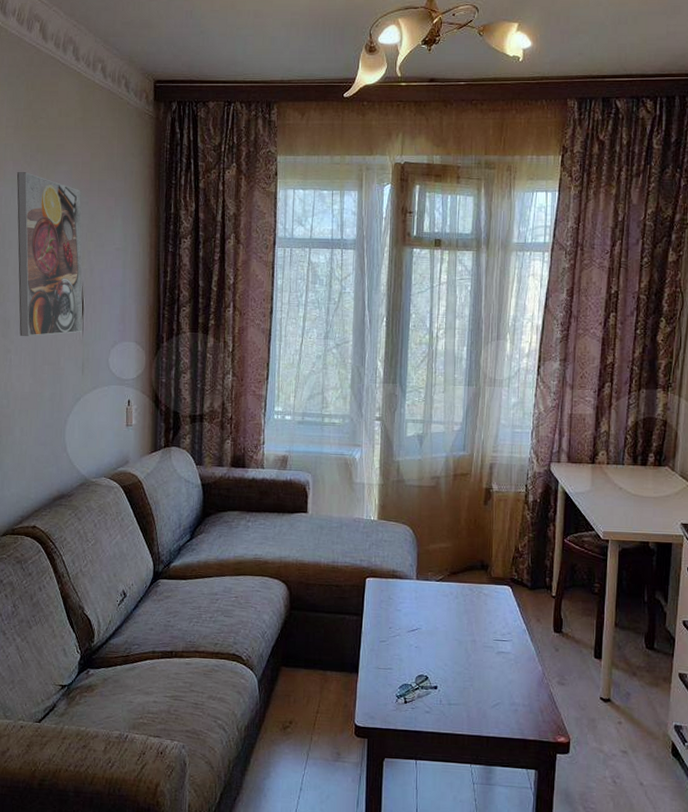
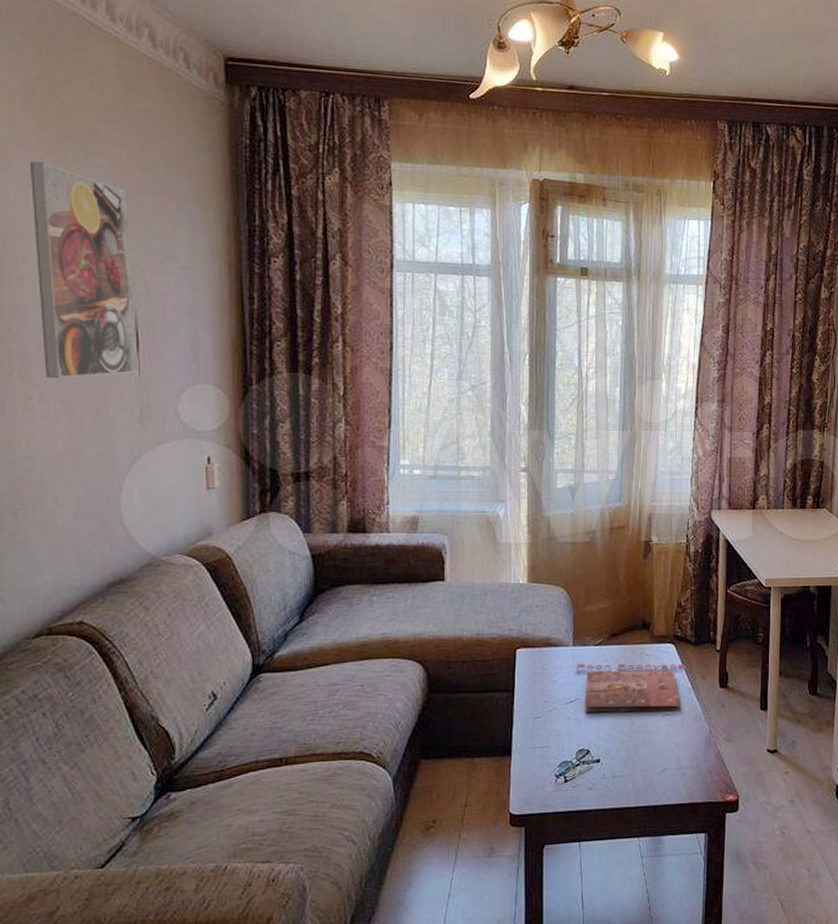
cover: none [418,596,522,650] -> present [576,663,686,712]

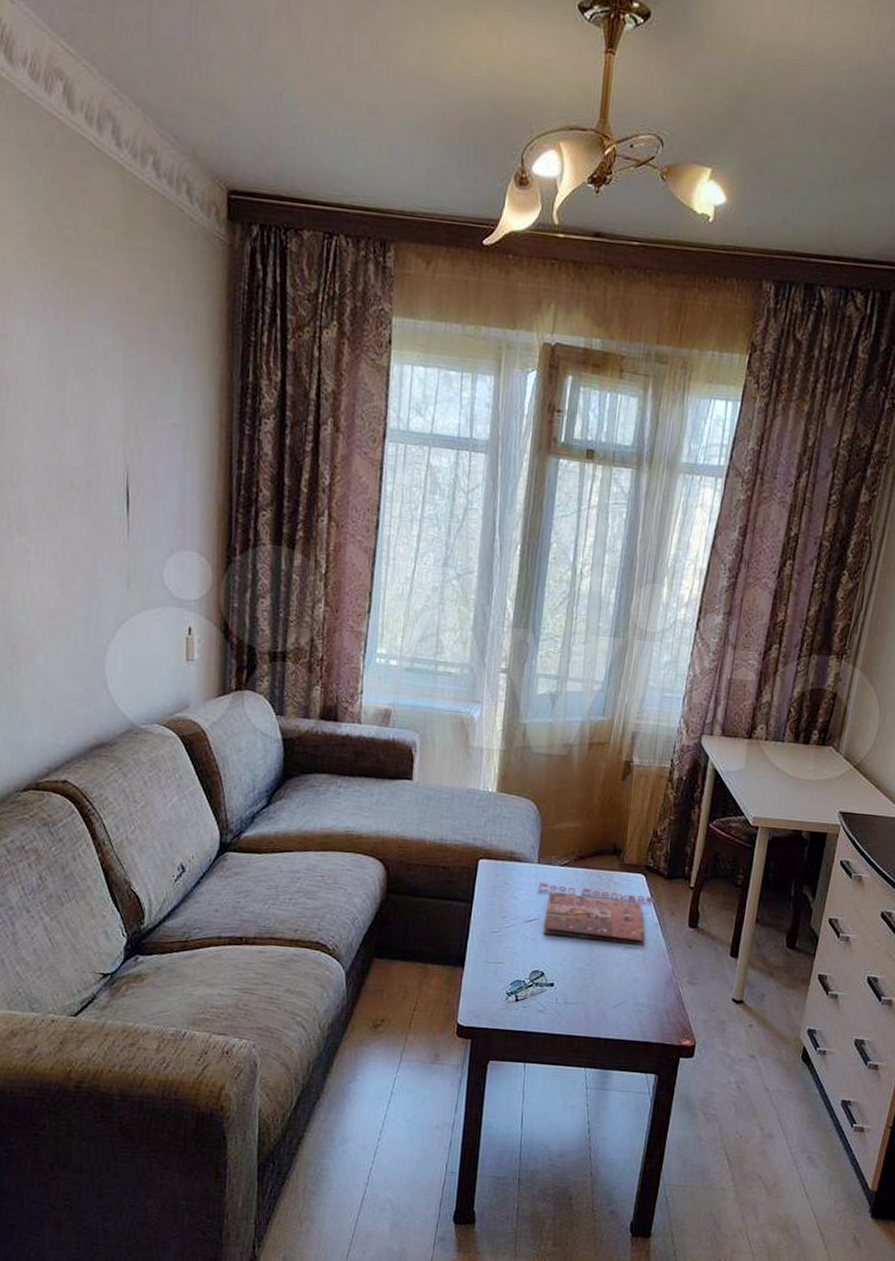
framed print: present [29,162,139,378] -> none [33,302,128,535]

